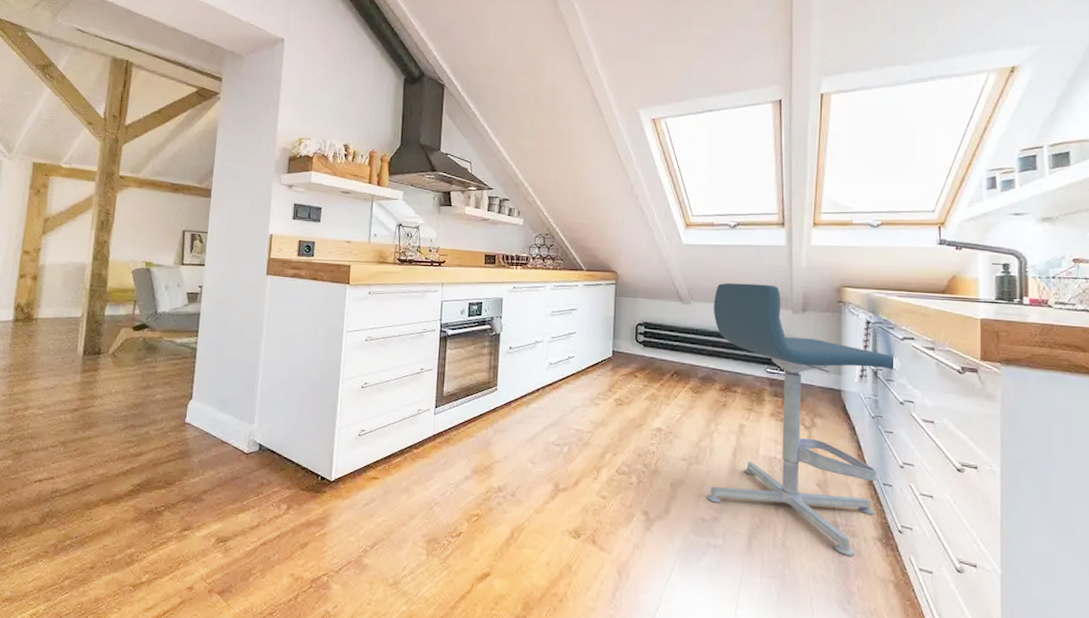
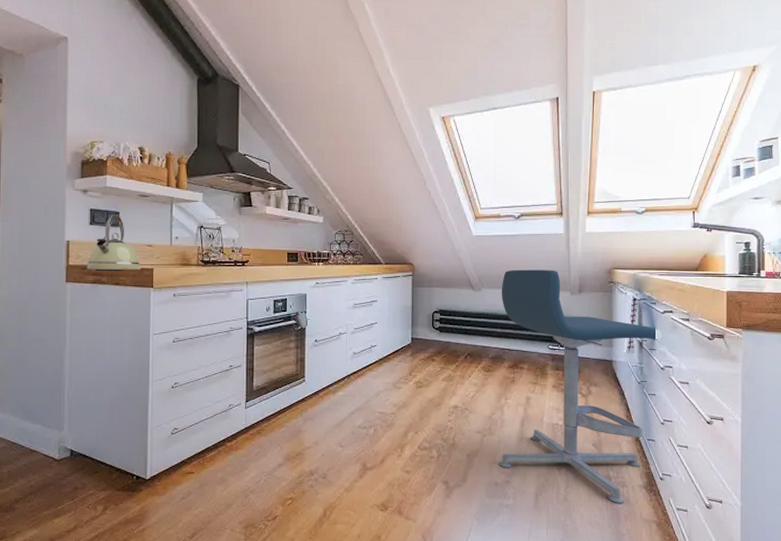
kettle: none [286,209,339,267] -> present [86,213,141,271]

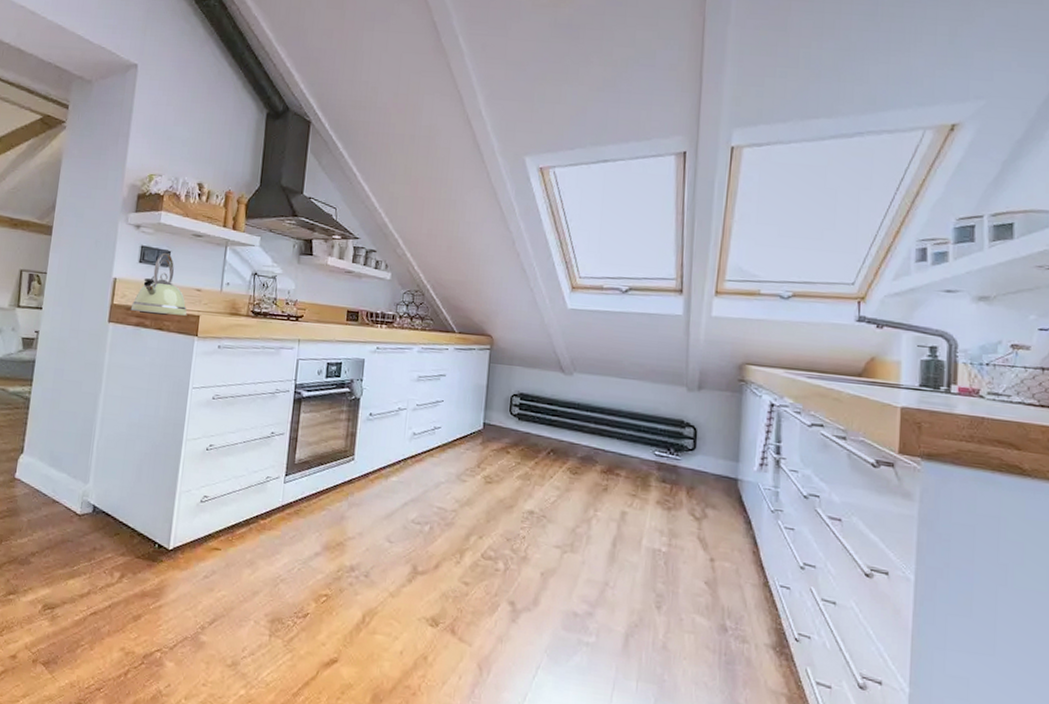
bar stool: present [499,269,658,503] -> none [580,353,802,664]

